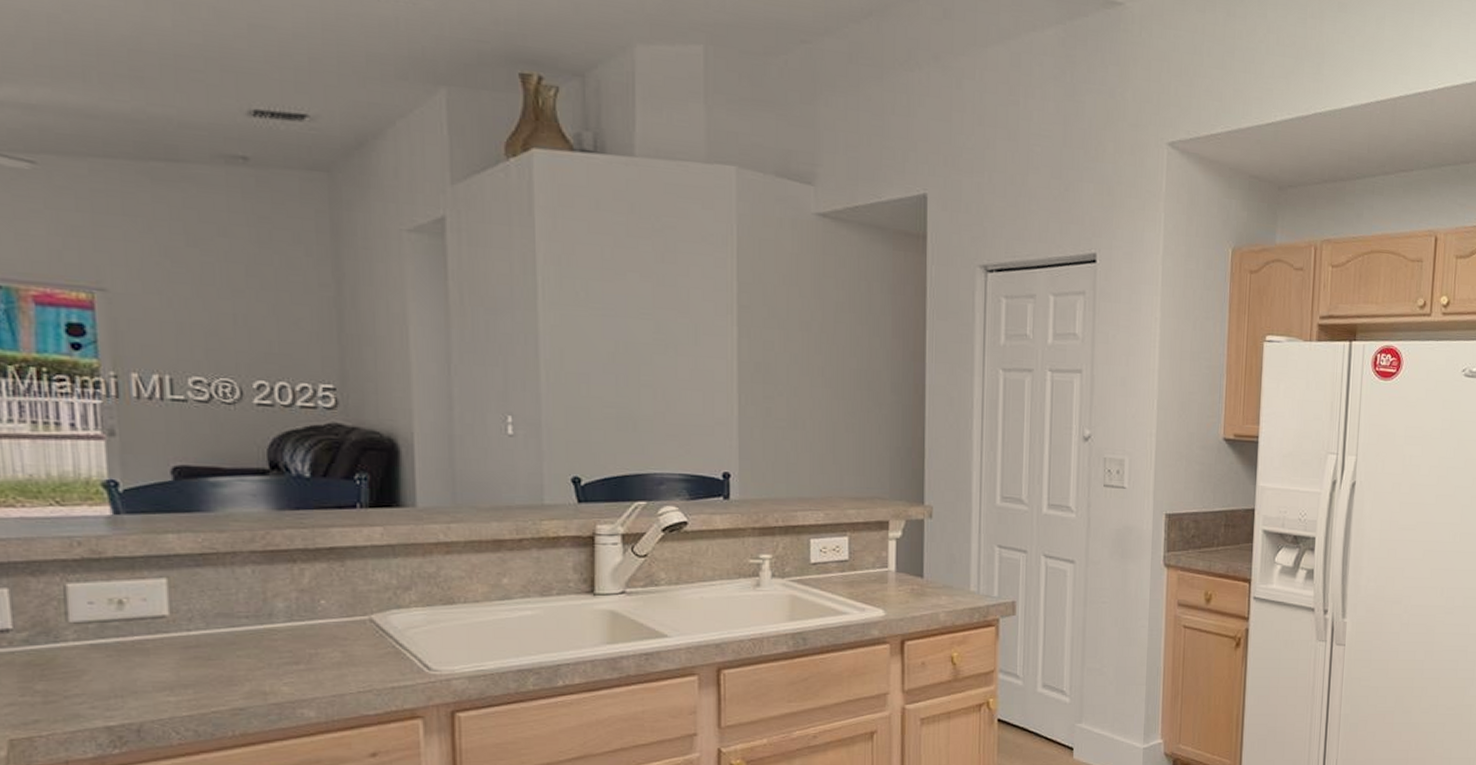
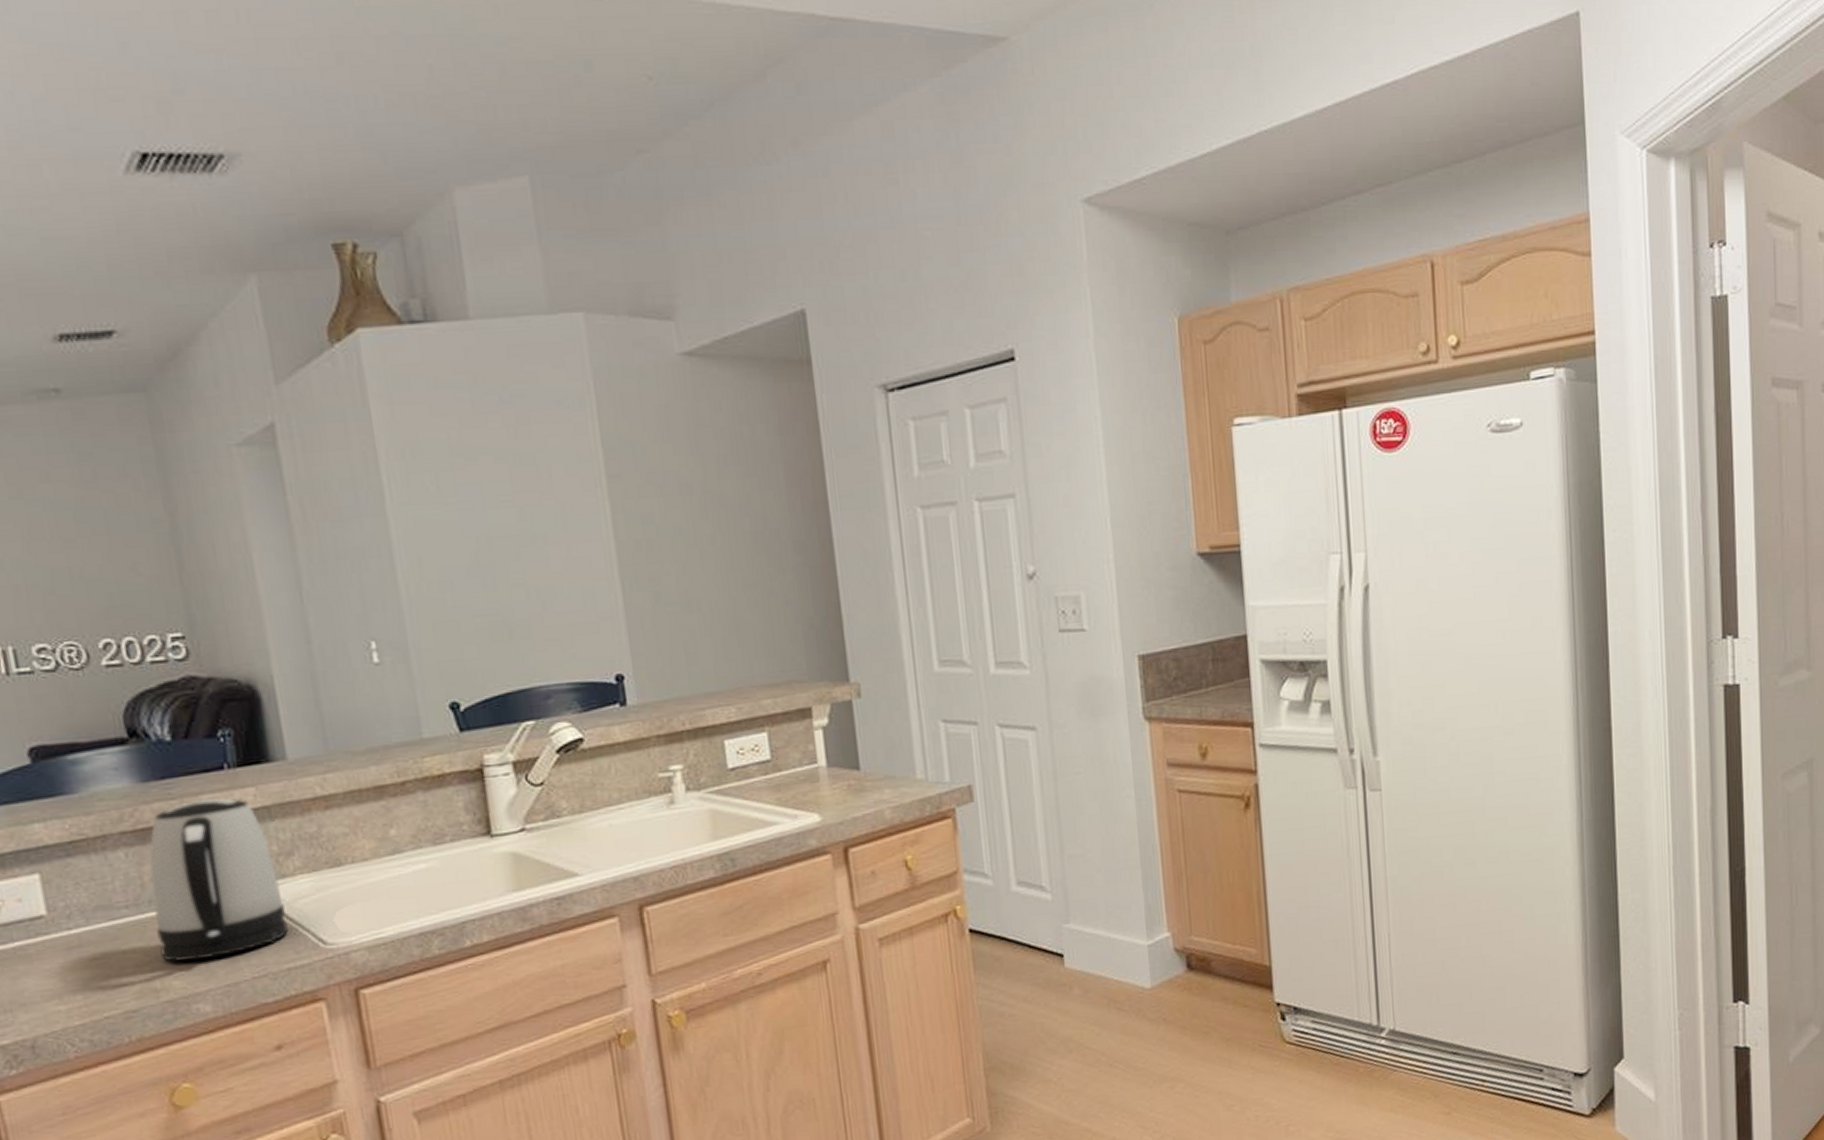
kettle: none [272,531,397,670] -> present [149,797,288,962]

